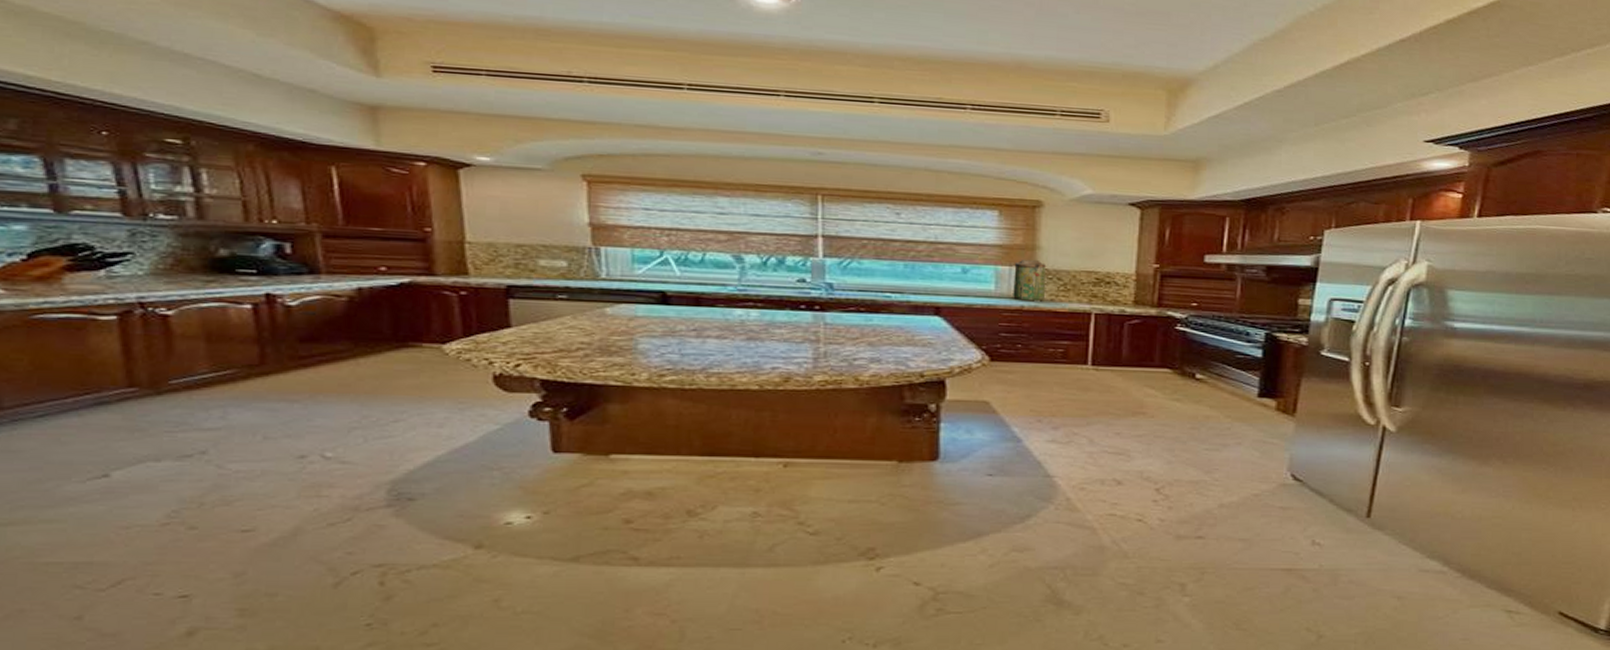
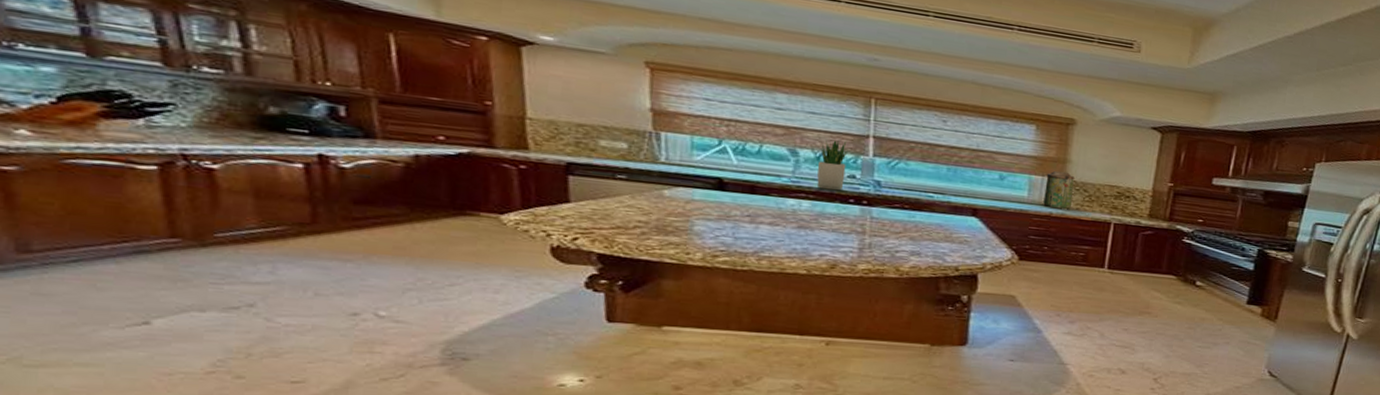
planter: none [765,241,796,297] -> present [817,139,848,191]

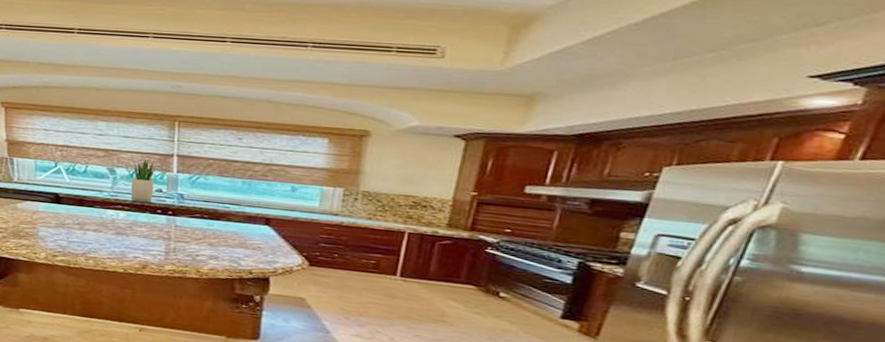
canister: present [1043,171,1074,210] -> none [334,182,367,220]

